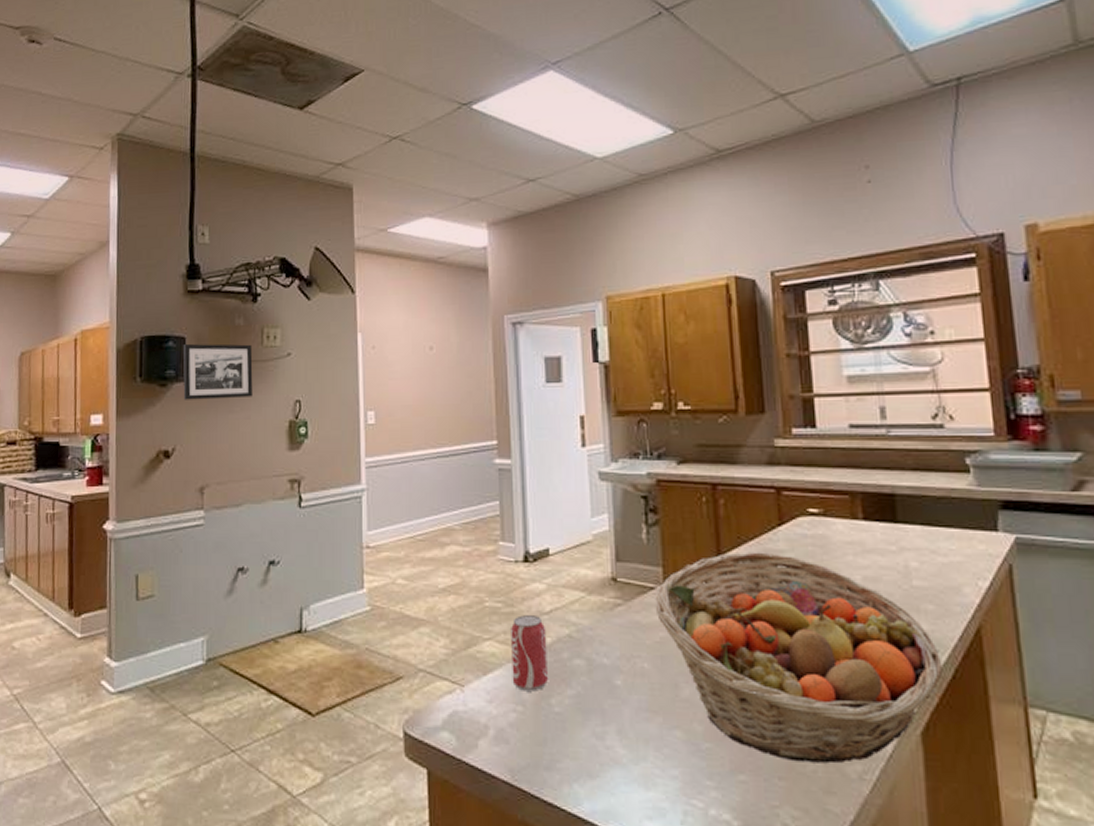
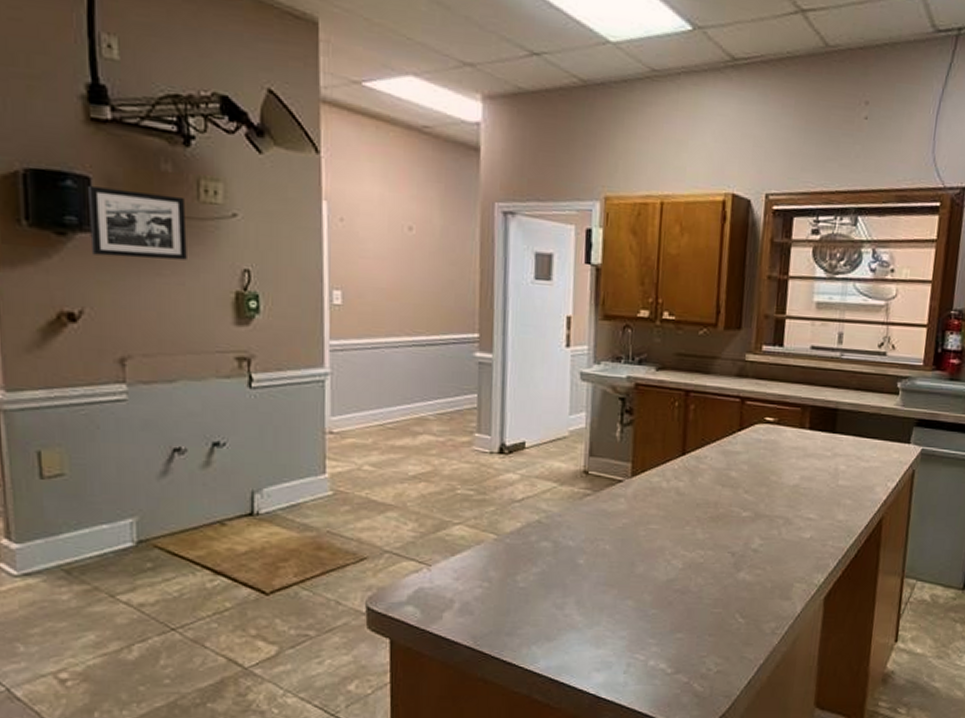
beverage can: present [511,615,548,692] -> none [480,502,517,570]
fruit basket: present [655,552,943,764] -> none [621,452,850,623]

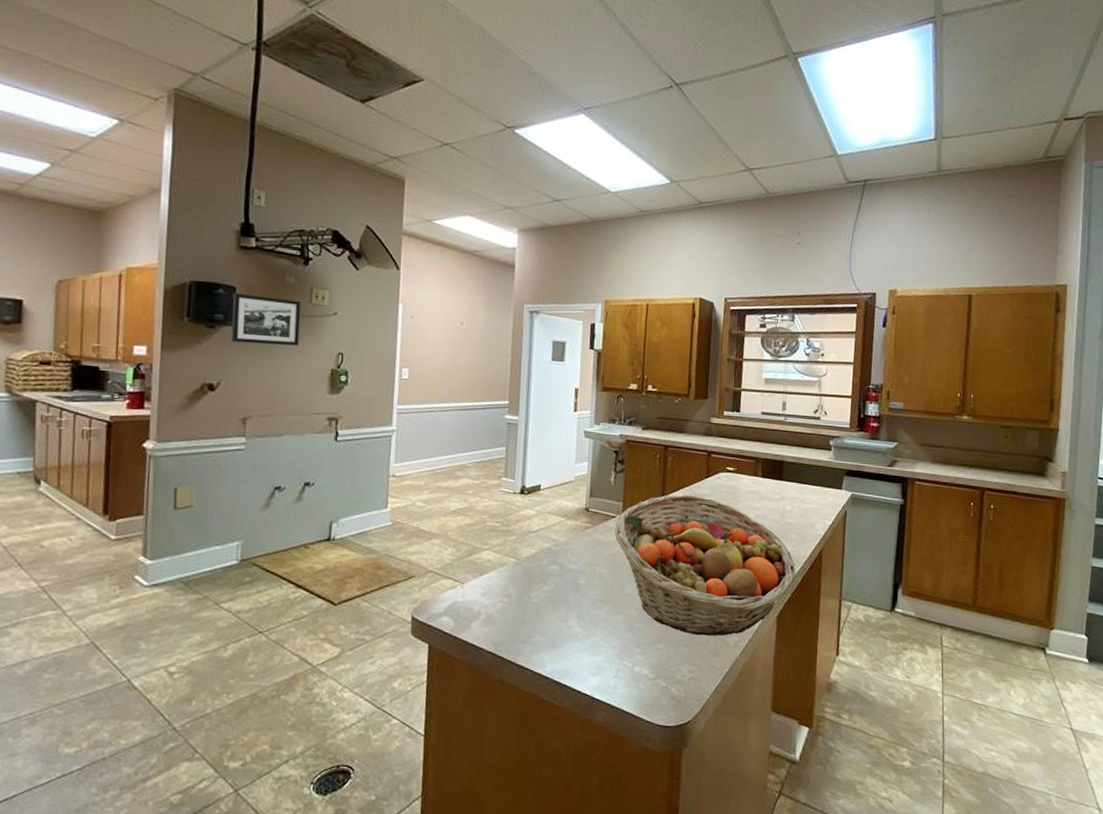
fruit basket: none [621,452,850,623] -> present [614,494,796,636]

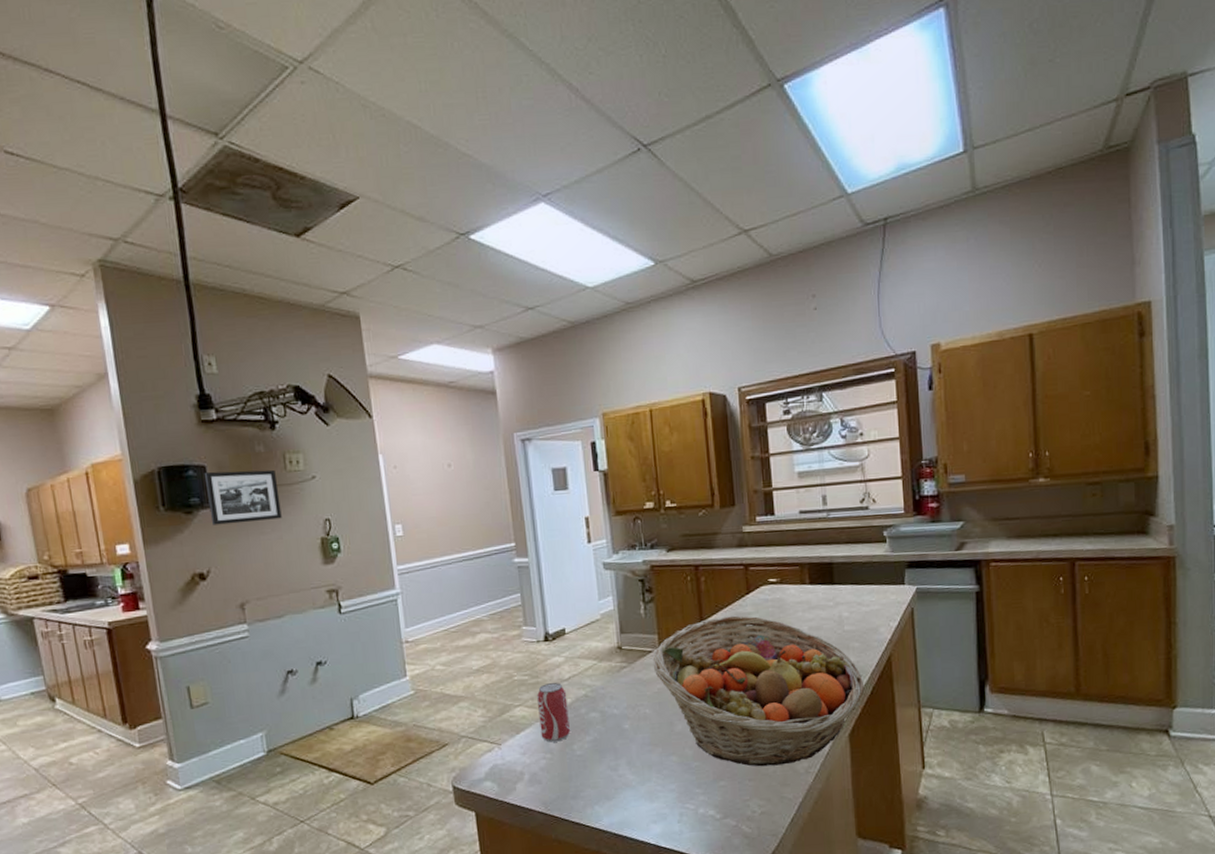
beverage can: none [502,533,533,588] -> present [537,683,570,742]

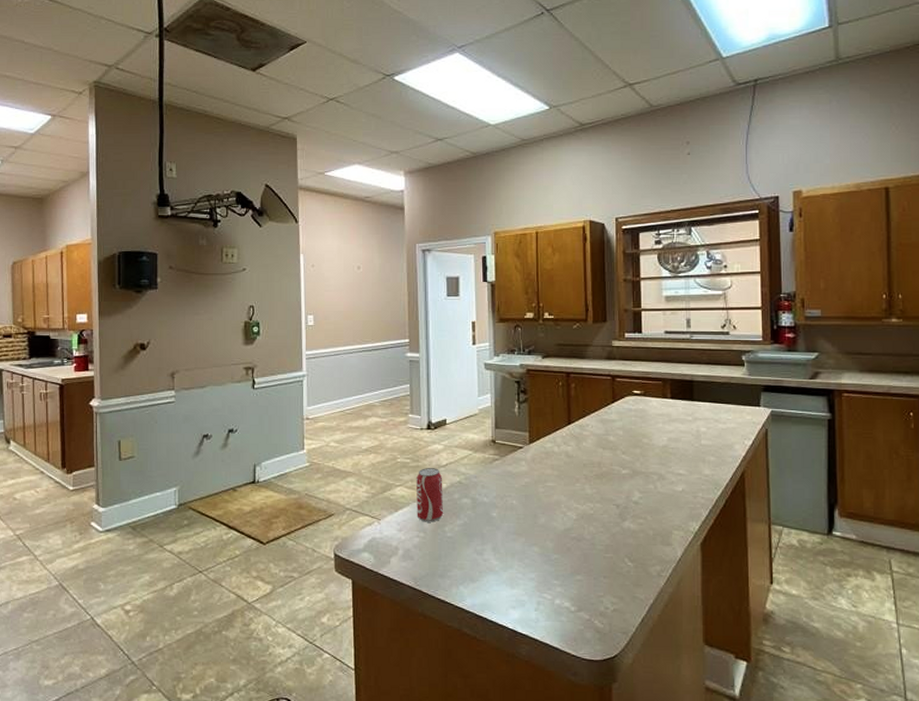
picture frame: present [204,469,282,525] -> none [155,259,214,304]
fruit basket: present [652,615,865,767] -> none [522,421,718,566]

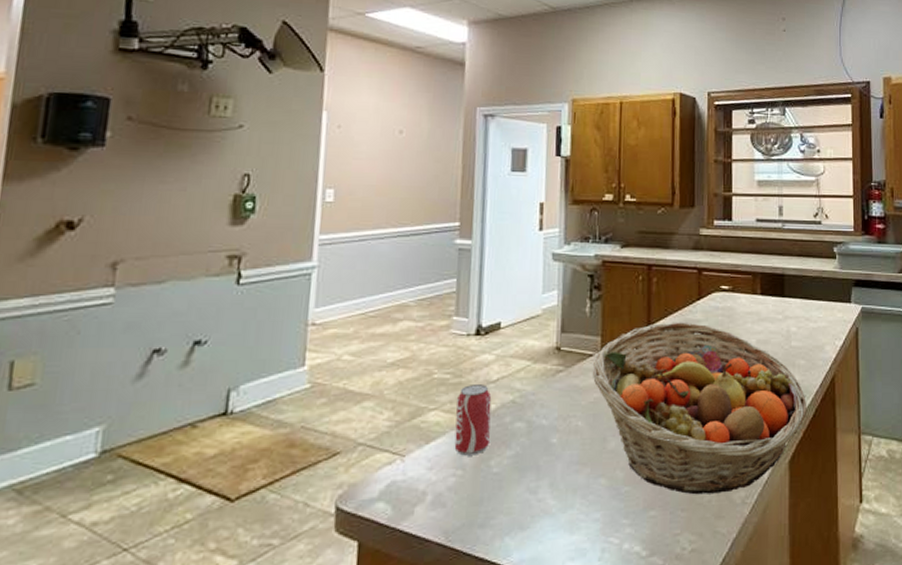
fruit basket: none [522,421,718,566] -> present [592,322,808,495]

